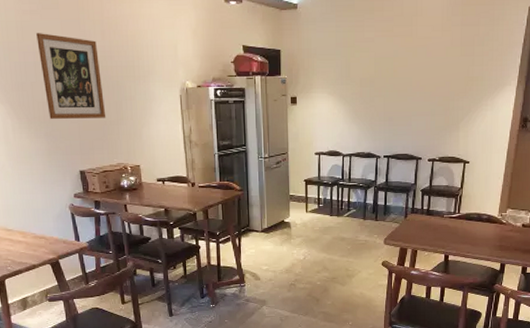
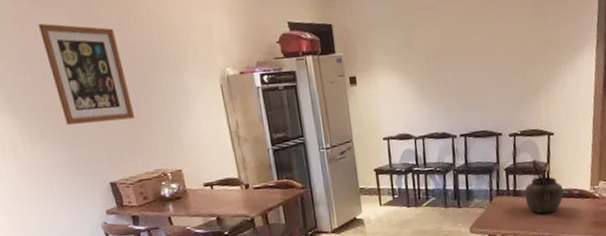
kettle: none [437,184,474,234] -> present [524,159,564,214]

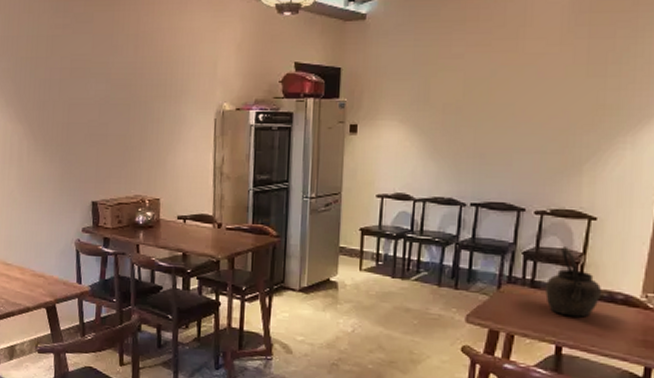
wall art: present [38,23,136,125] -> none [65,48,129,143]

